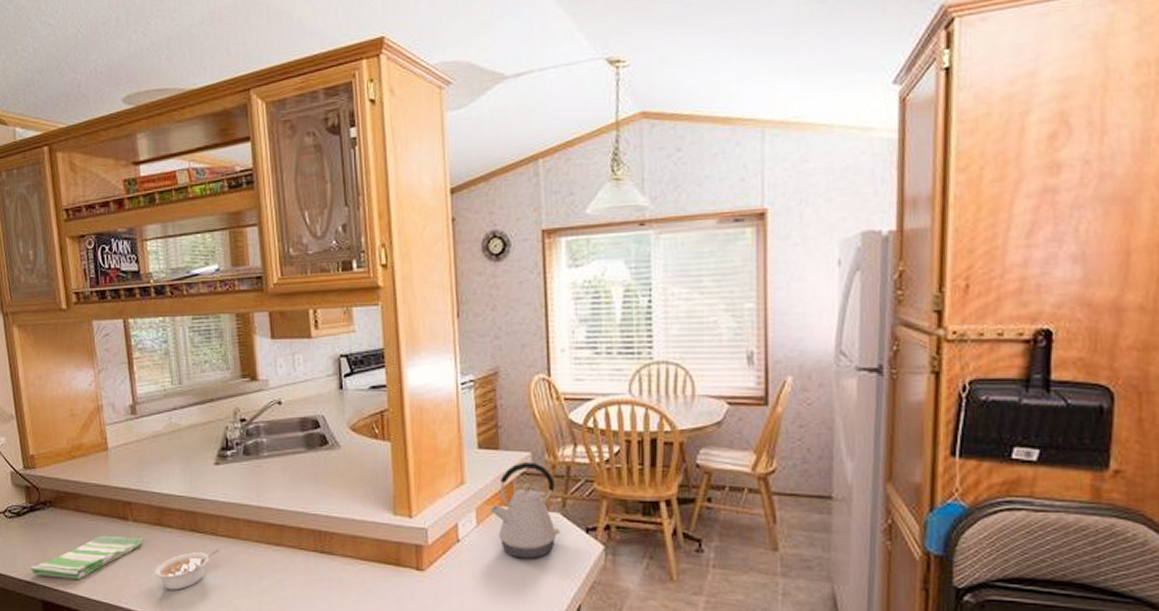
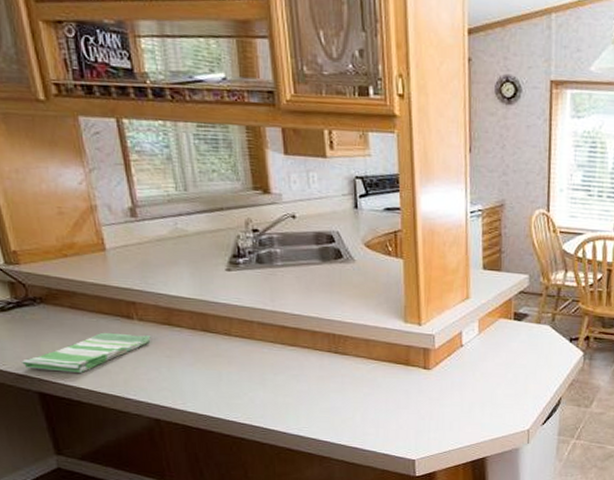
legume: present [154,549,219,590] -> none [164,347,233,384]
kettle: present [490,462,560,559] -> none [491,283,549,361]

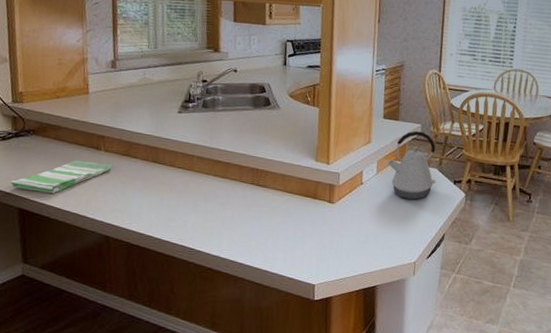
kettle: none [491,283,549,361] -> present [387,131,436,200]

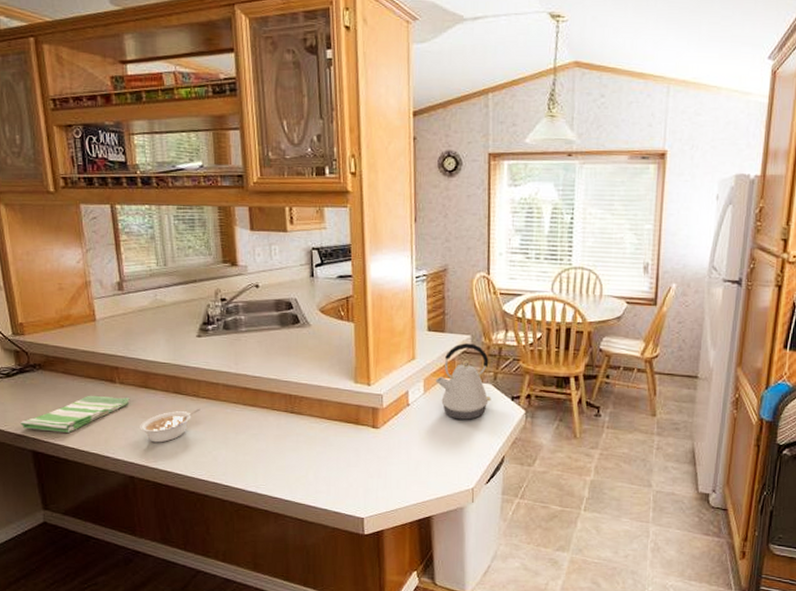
legume: none [119,177,175,207] -> present [140,408,200,443]

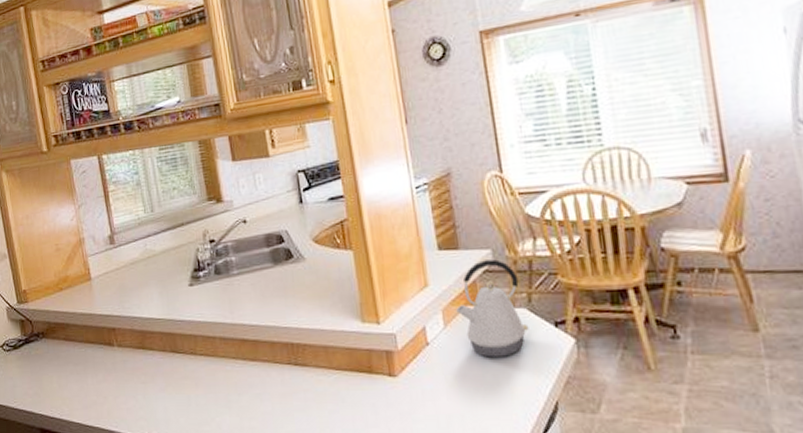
dish towel: present [19,395,130,433] -> none [27,361,128,406]
legume: present [140,408,200,443] -> none [140,368,199,411]

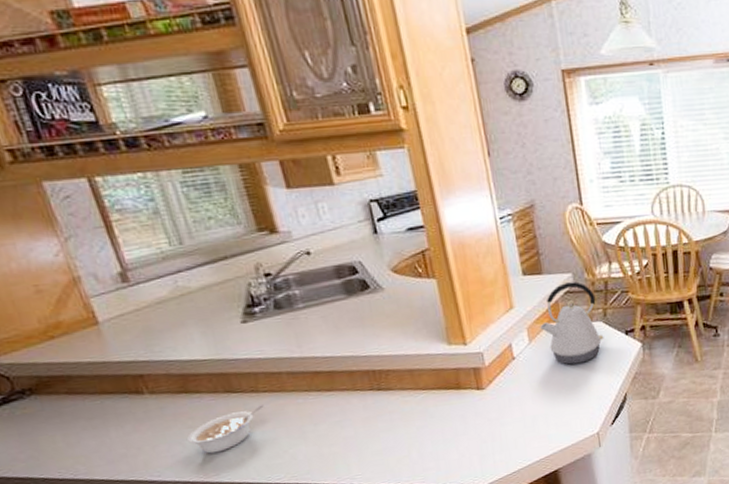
legume: none [140,368,199,411] -> present [187,404,264,454]

